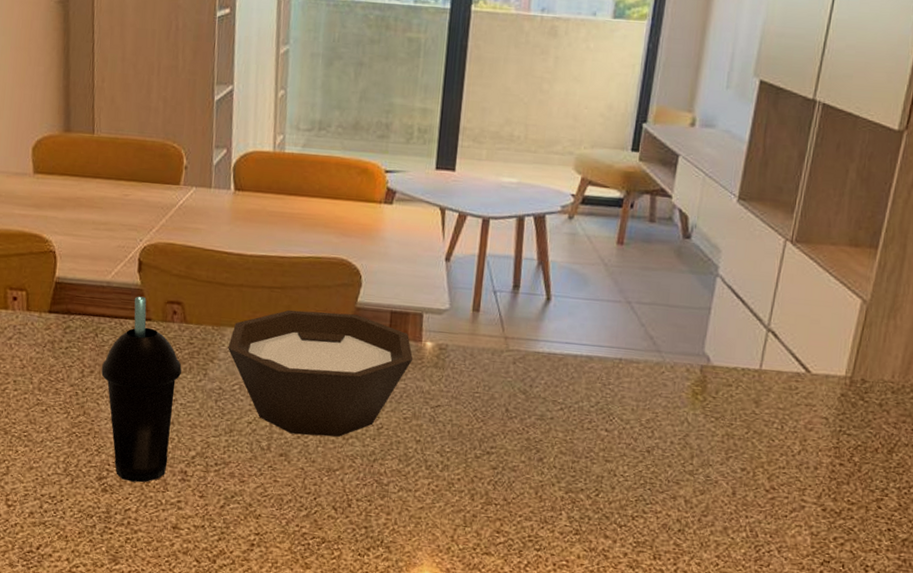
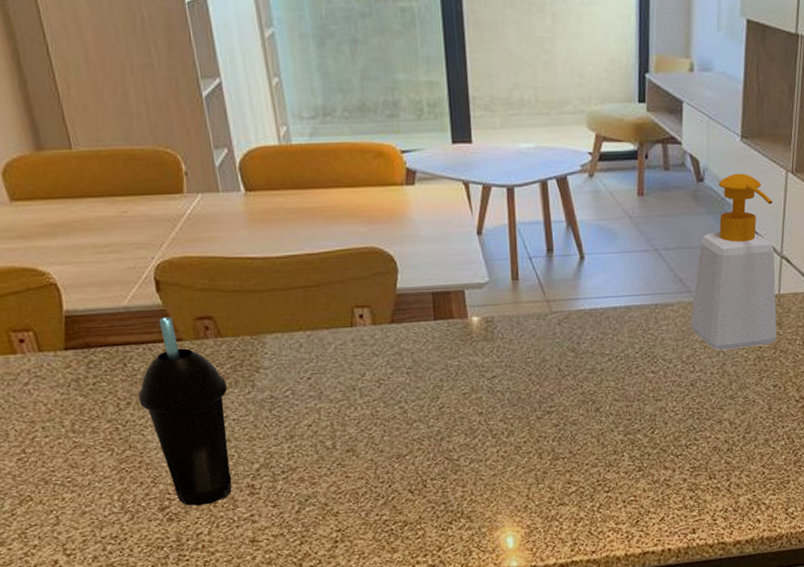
bowl: present [228,309,414,437] -> none [271,301,462,429]
soap bottle: none [655,235,766,423] -> present [690,173,776,350]

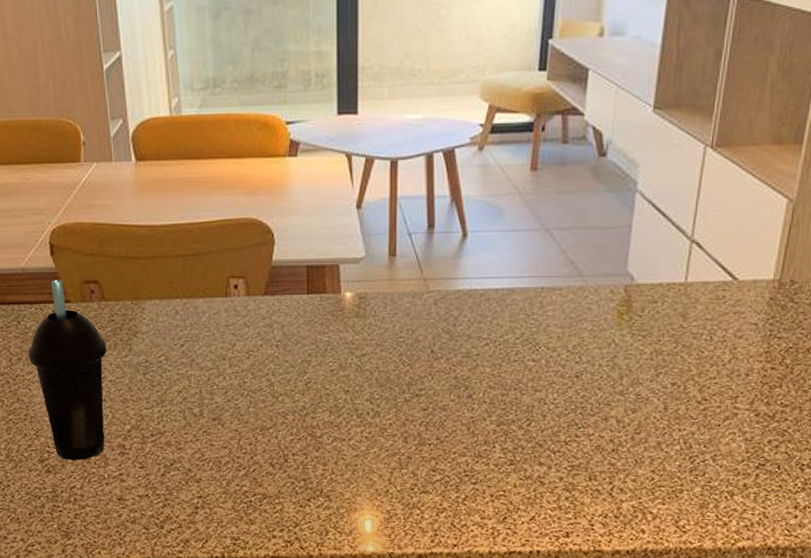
soap bottle: present [690,173,776,350] -> none [579,147,687,341]

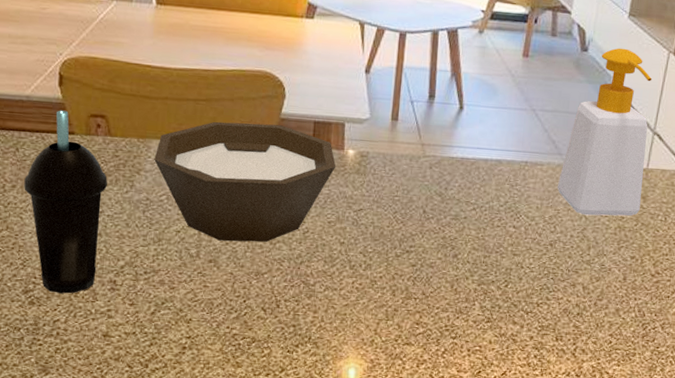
bowl: none [149,273,334,398] -> present [154,121,337,242]
soap bottle: none [579,147,687,341] -> present [557,48,653,216]

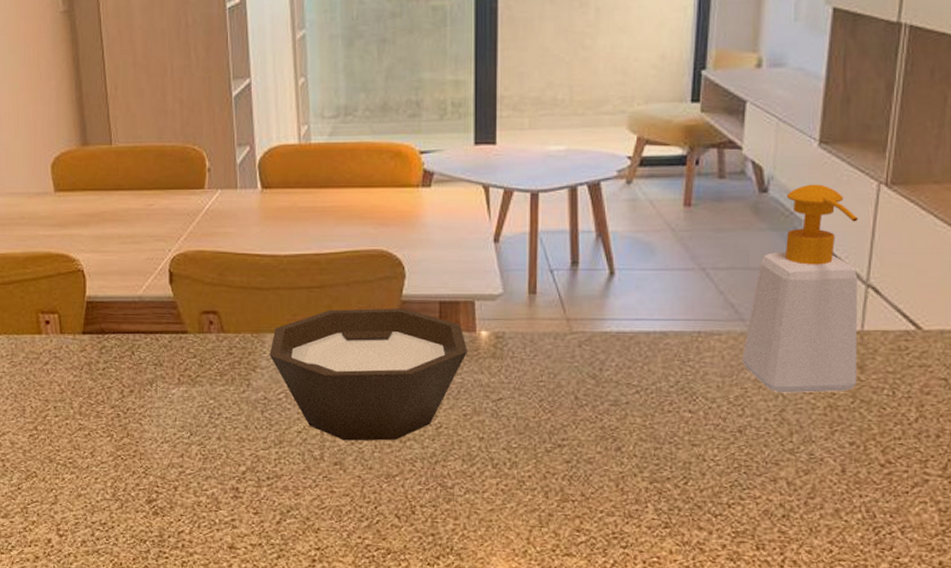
cup: present [24,110,108,294] -> none [141,309,223,503]

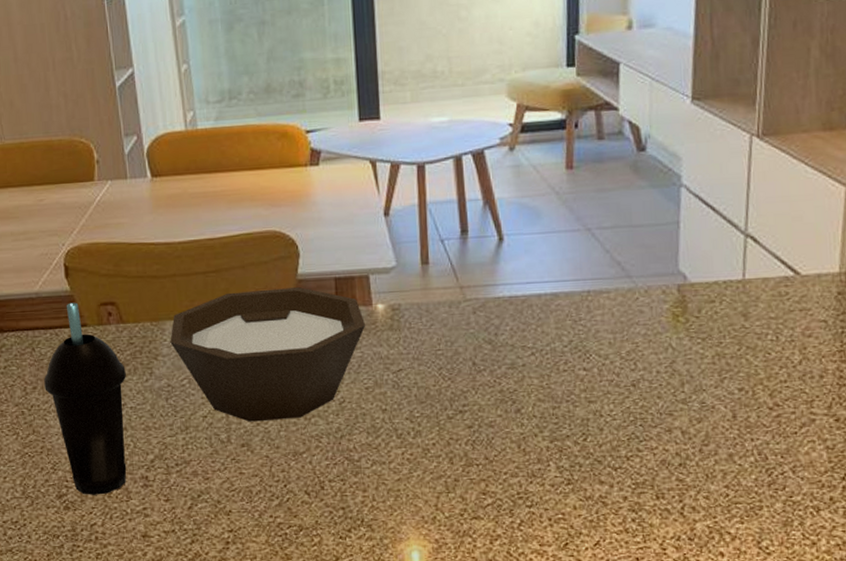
cup: none [141,309,223,503] -> present [44,302,127,495]
soap bottle: present [741,184,859,394] -> none [630,139,741,345]

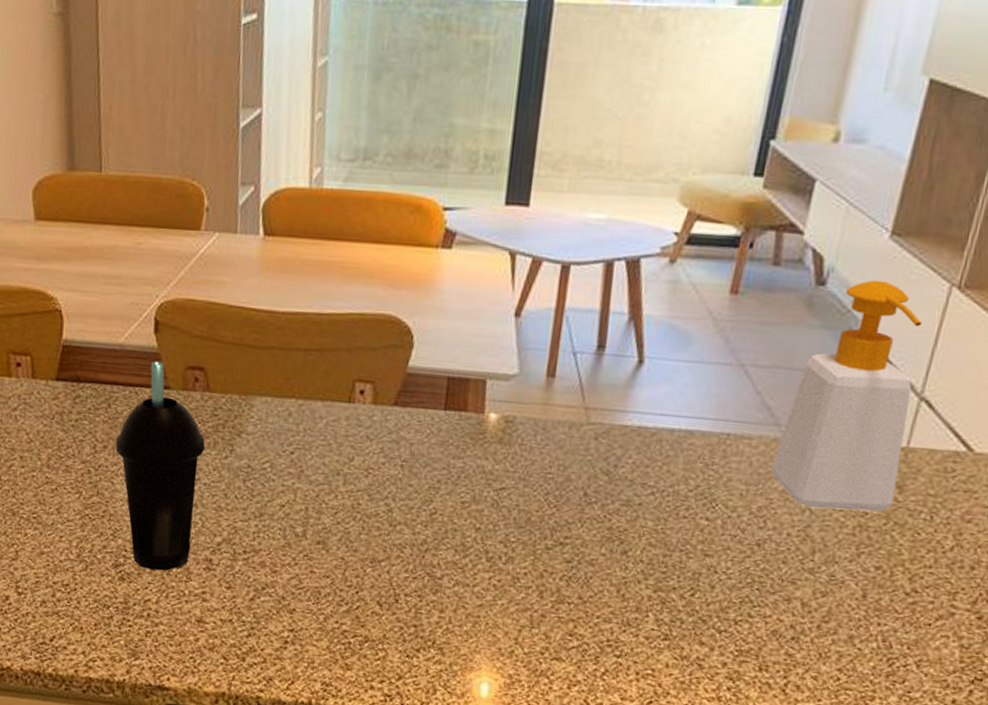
bowl: present [170,287,366,422] -> none [257,376,474,523]
soap bottle: none [630,139,741,345] -> present [770,280,923,512]

